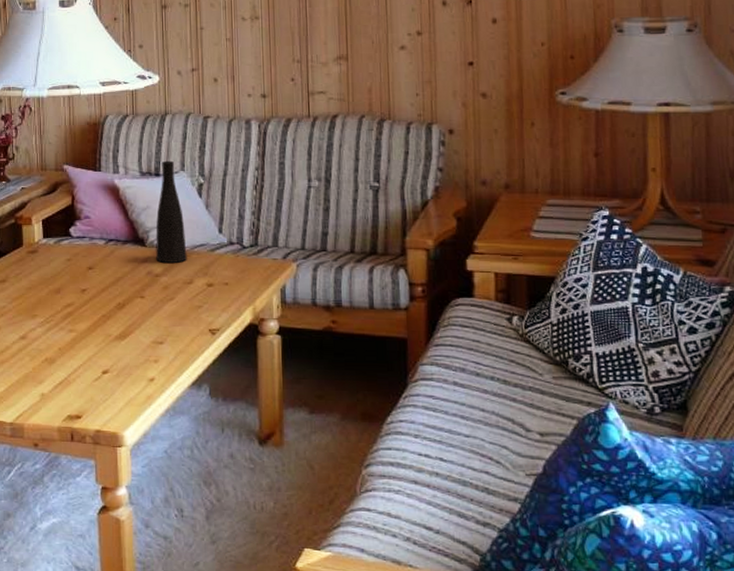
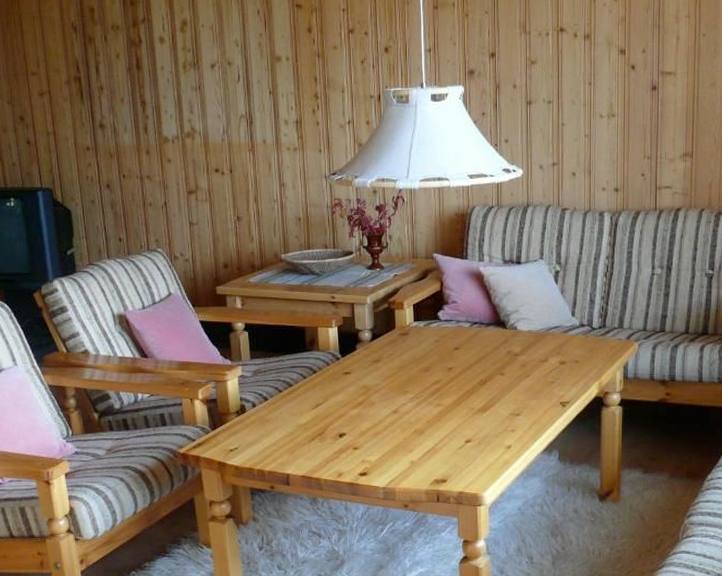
vase: present [156,160,187,263] -> none [515,249,543,343]

